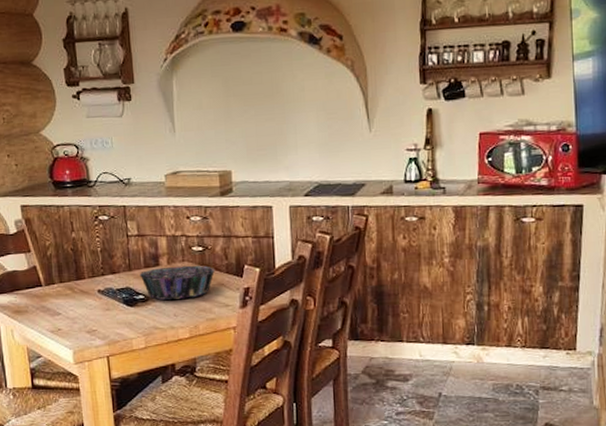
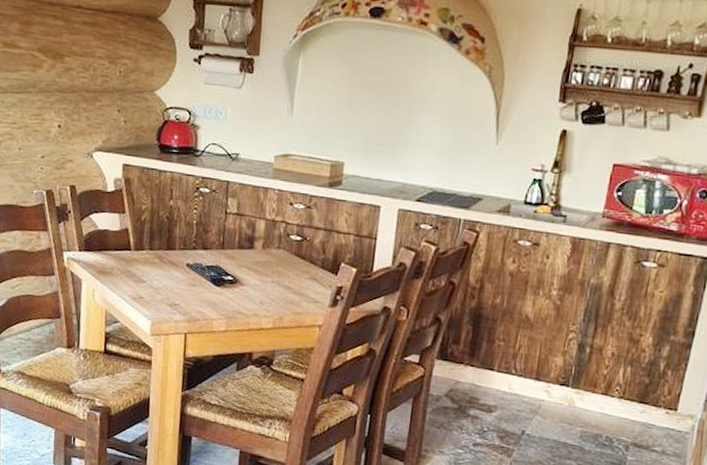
decorative bowl: present [139,265,216,301] -> none [231,251,311,288]

